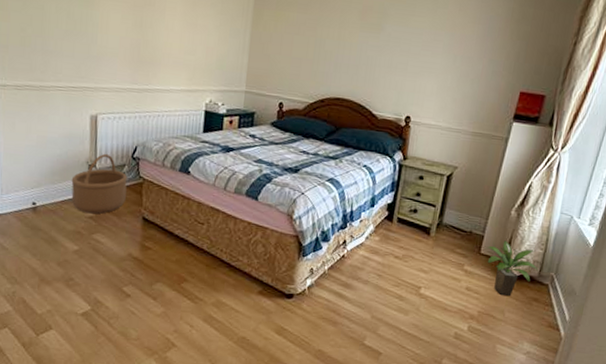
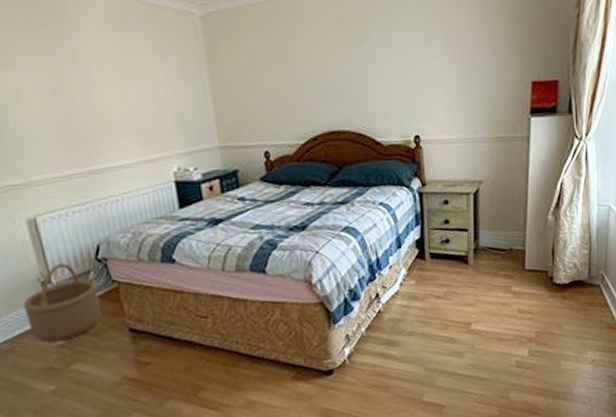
potted plant: present [485,241,539,297] -> none [529,249,587,309]

